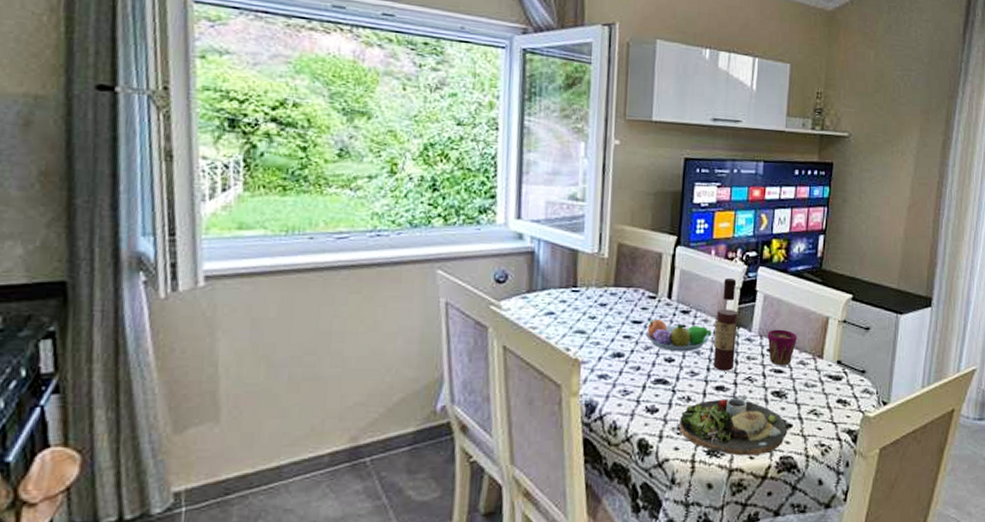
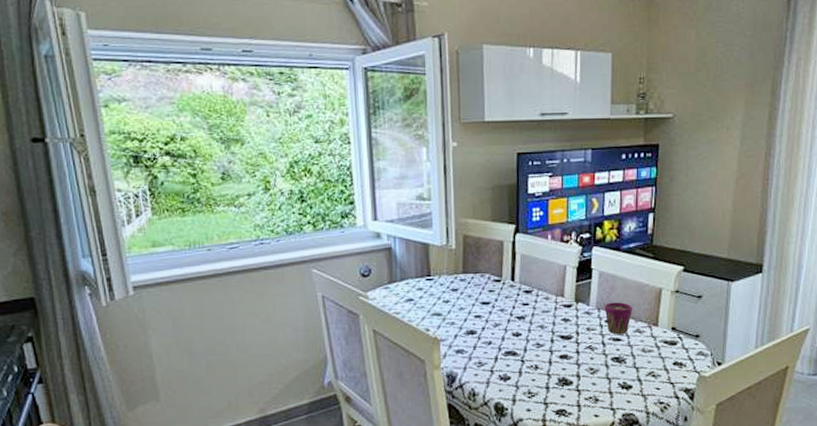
fruit bowl: present [645,319,712,352] -> none [494,300,554,327]
dinner plate: present [679,394,787,456] -> none [530,361,627,415]
wine bottle: present [713,278,738,371] -> none [556,259,577,342]

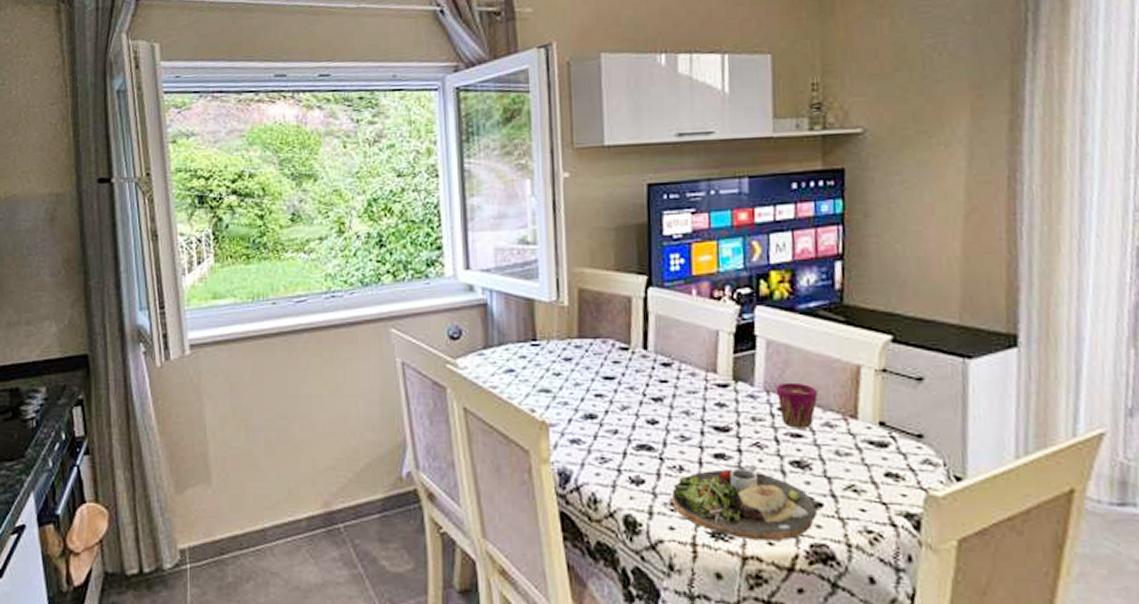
dinner plate: none [530,361,627,415] -> present [672,464,816,541]

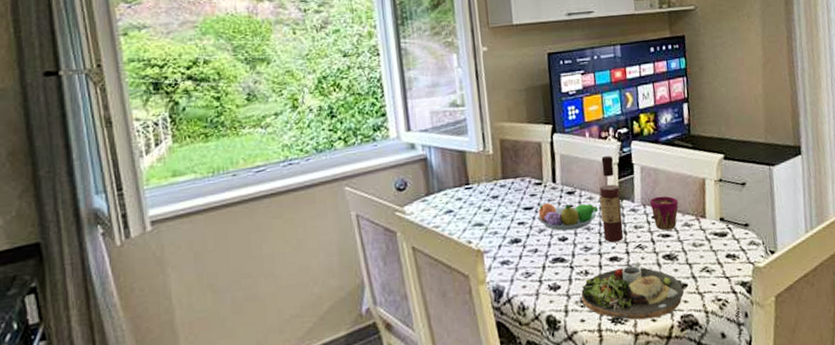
fruit bowl: none [620,374,703,413] -> present [537,203,599,231]
wine bottle: none [705,322,736,435] -> present [599,156,624,243]

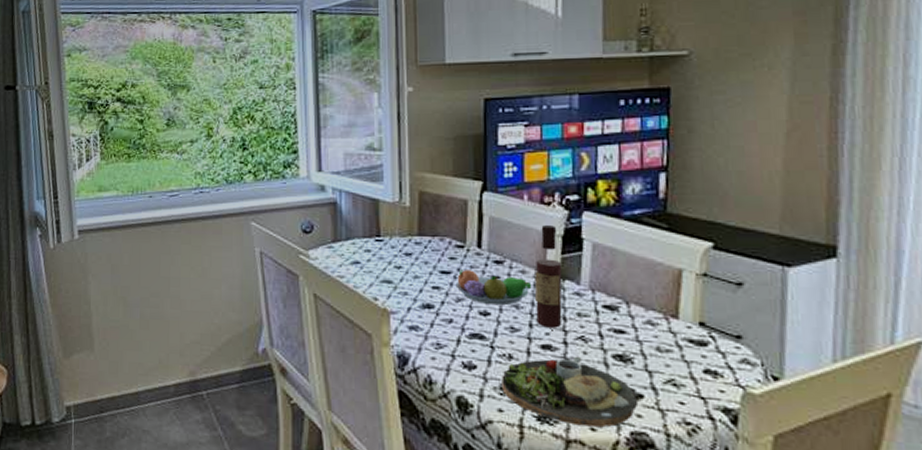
cup: present [649,196,679,231] -> none [601,282,642,325]

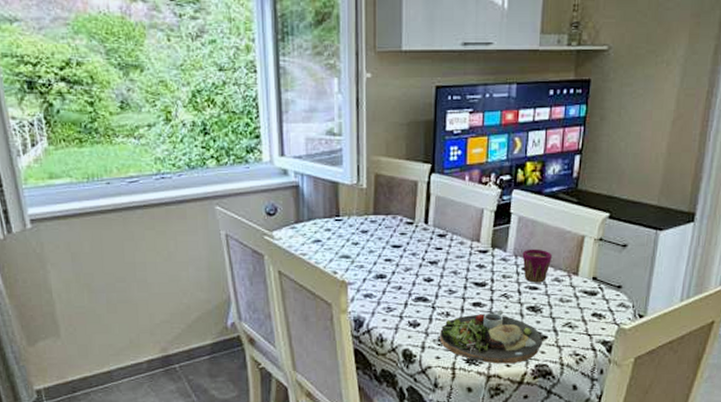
fruit bowl: present [455,270,532,306] -> none [405,243,468,273]
wine bottle: present [535,225,563,328] -> none [470,202,493,289]
cup: none [601,282,642,325] -> present [522,249,553,283]

